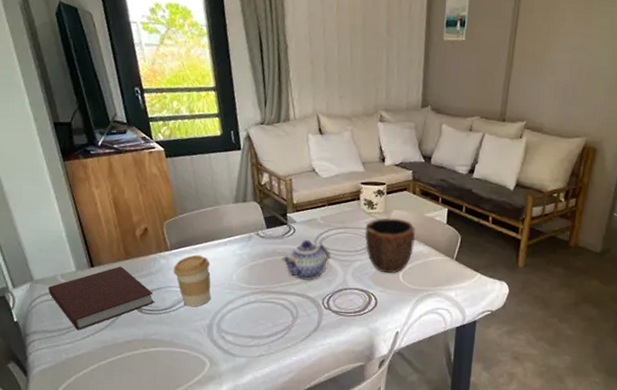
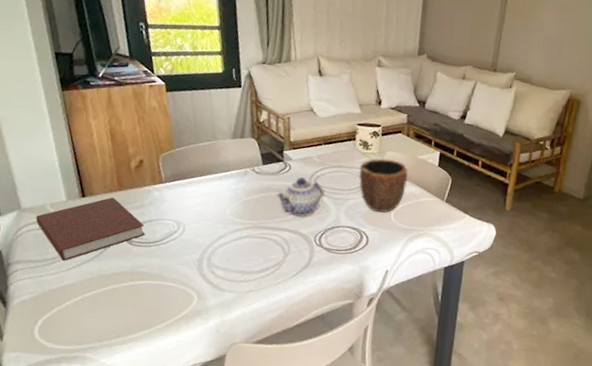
coffee cup: present [173,254,211,307] -> none [166,188,204,241]

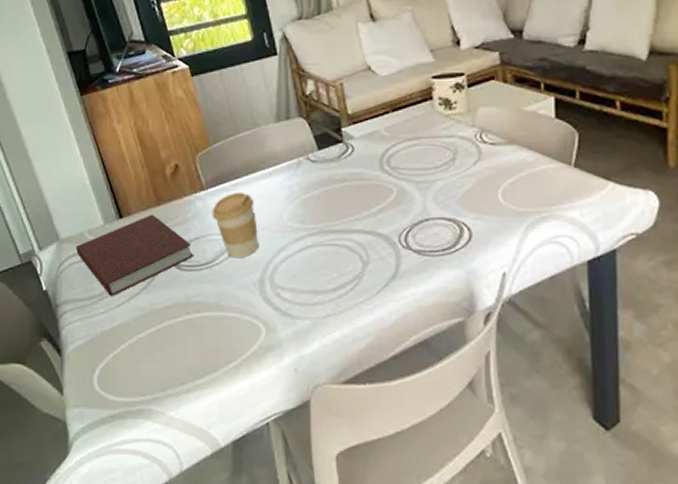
coffee cup: none [166,188,204,241] -> present [212,192,258,258]
teapot: present [276,177,324,218] -> none [341,160,402,213]
bowl: present [359,158,409,213] -> none [444,118,514,194]

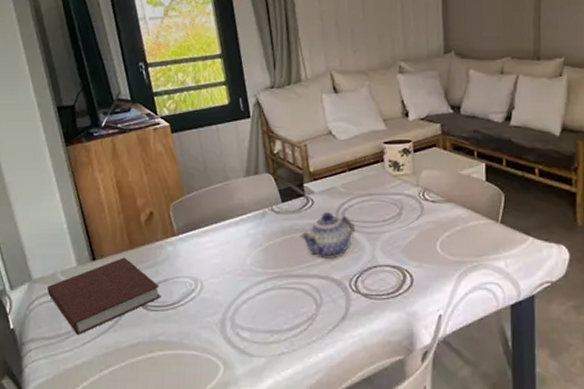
coffee cup: present [212,192,258,258] -> none [181,238,223,300]
teapot: none [341,160,402,213] -> present [300,212,355,260]

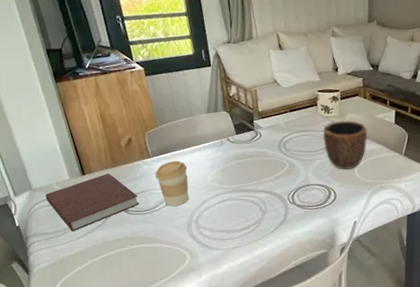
coffee cup: none [181,238,223,300] -> present [155,160,189,207]
teapot: present [300,212,355,260] -> none [250,143,293,180]
bowl: none [392,179,451,245] -> present [323,120,368,170]

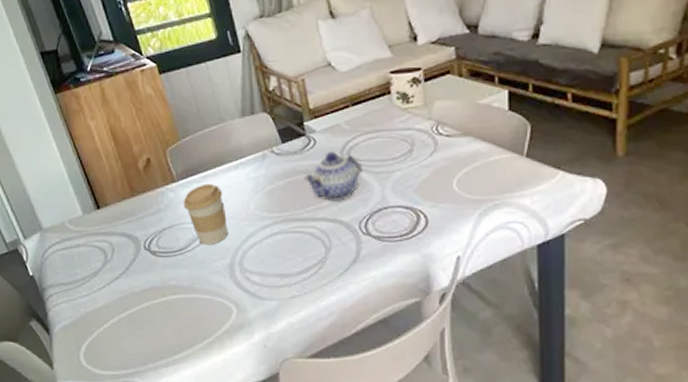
notebook: present [46,173,140,231] -> none [58,205,168,280]
teapot: none [250,143,293,180] -> present [304,152,362,202]
bowl: present [323,120,368,170] -> none [402,111,469,183]

